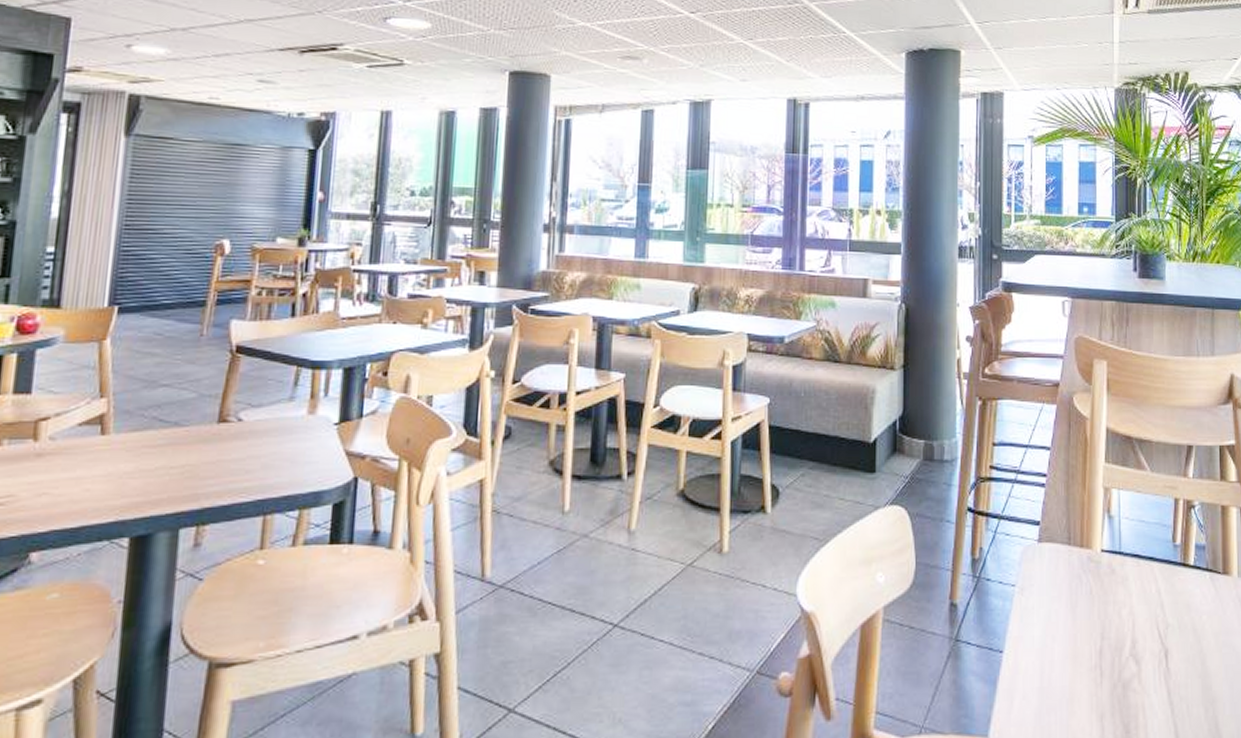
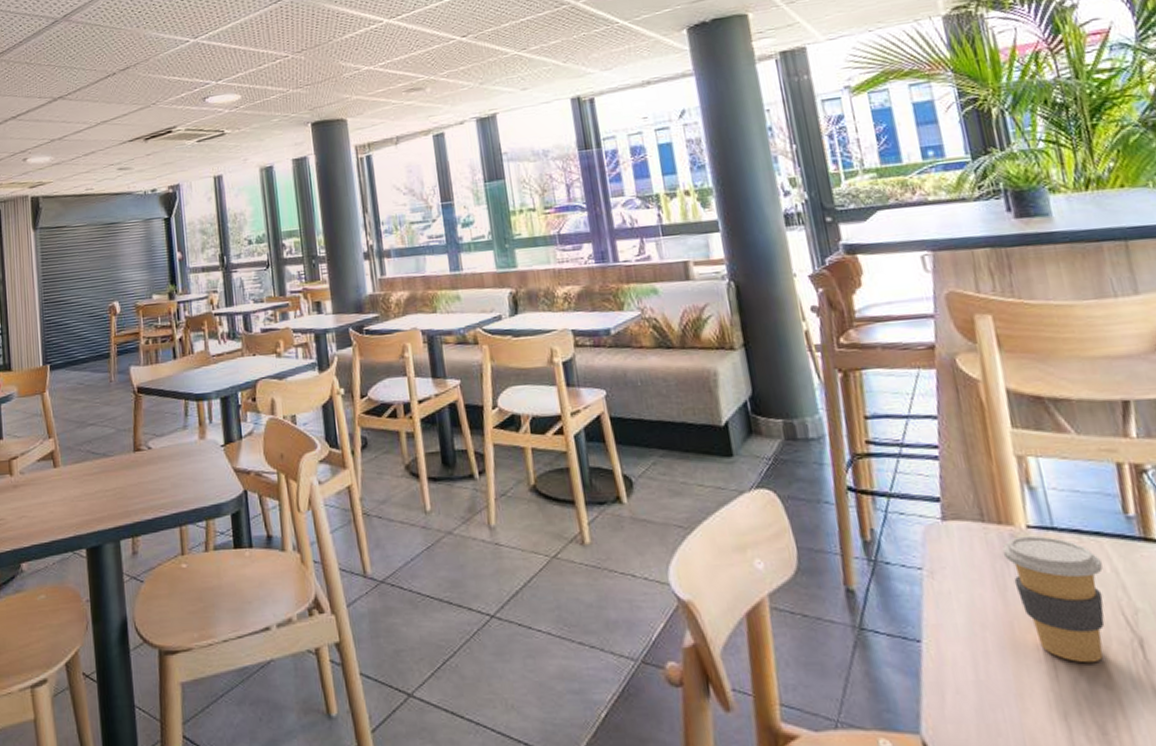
coffee cup: none [1079,558,1150,671] -> present [1001,535,1105,663]

